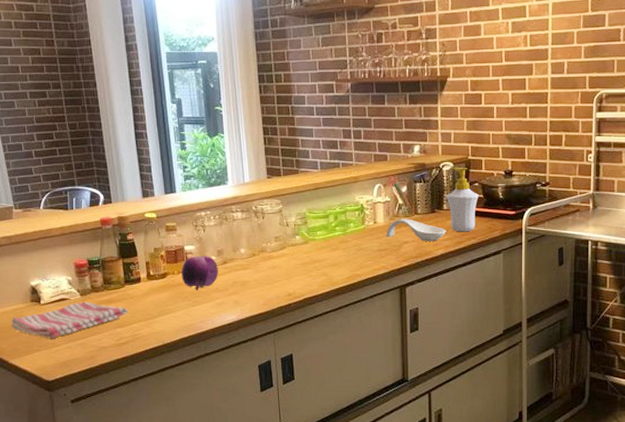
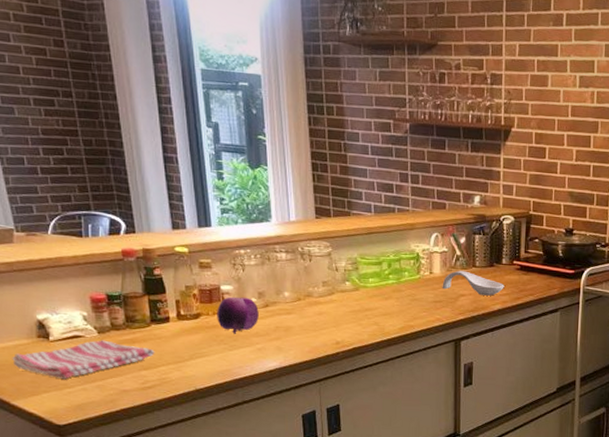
soap bottle: present [447,167,479,232] -> none [506,221,539,288]

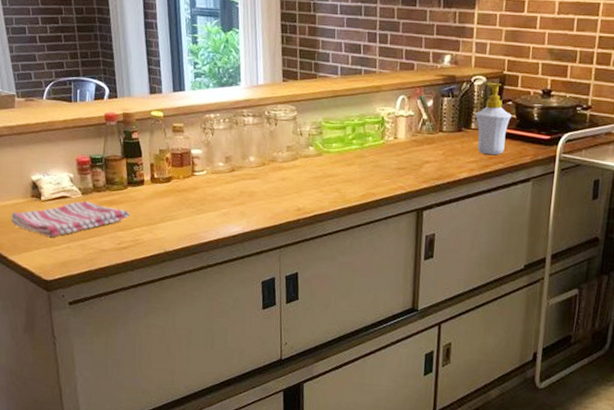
fruit: present [217,296,259,334] -> none [186,161,225,198]
spoon rest: present [442,270,504,296] -> none [406,135,473,163]
soap bottle: none [506,221,539,288] -> present [475,82,512,155]

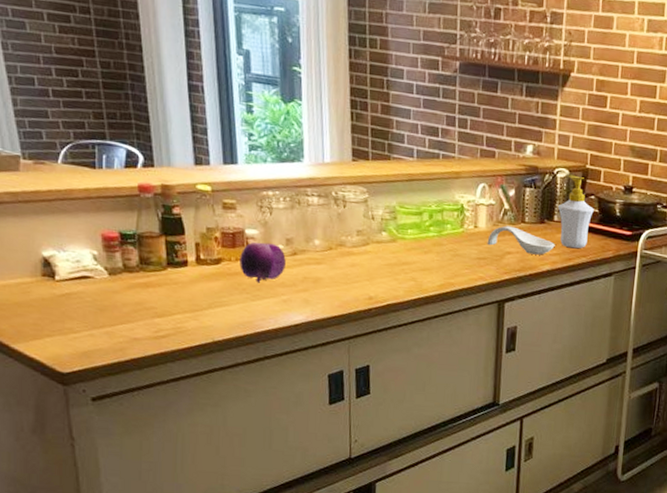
dish towel: present [10,201,130,238] -> none [13,282,171,324]
fruit: none [186,161,225,198] -> present [239,242,286,283]
spoon rest: none [406,135,473,163] -> present [487,225,555,255]

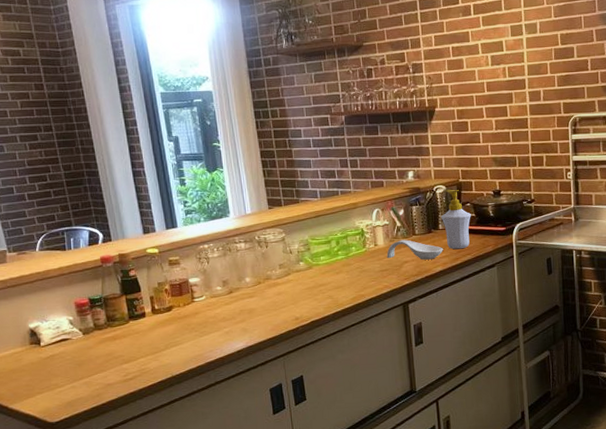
fruit: present [239,242,286,283] -> none [187,287,225,321]

